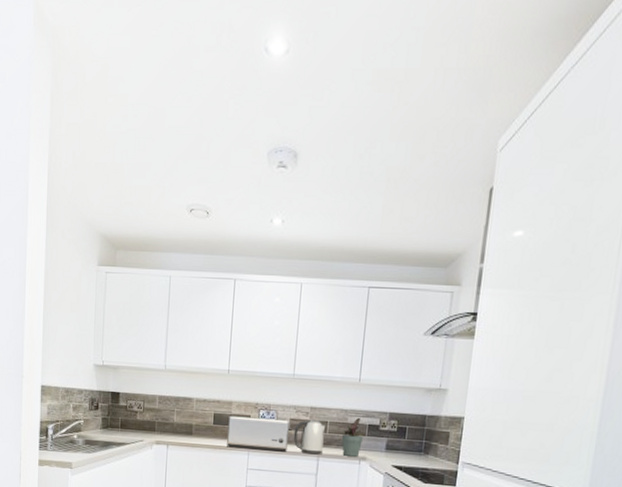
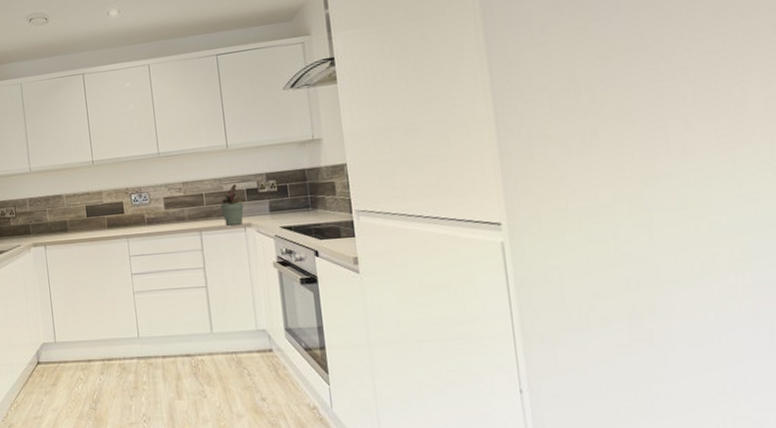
toaster: present [226,416,293,452] -> none [101,199,168,238]
kettle: present [293,419,326,455] -> none [169,194,204,231]

